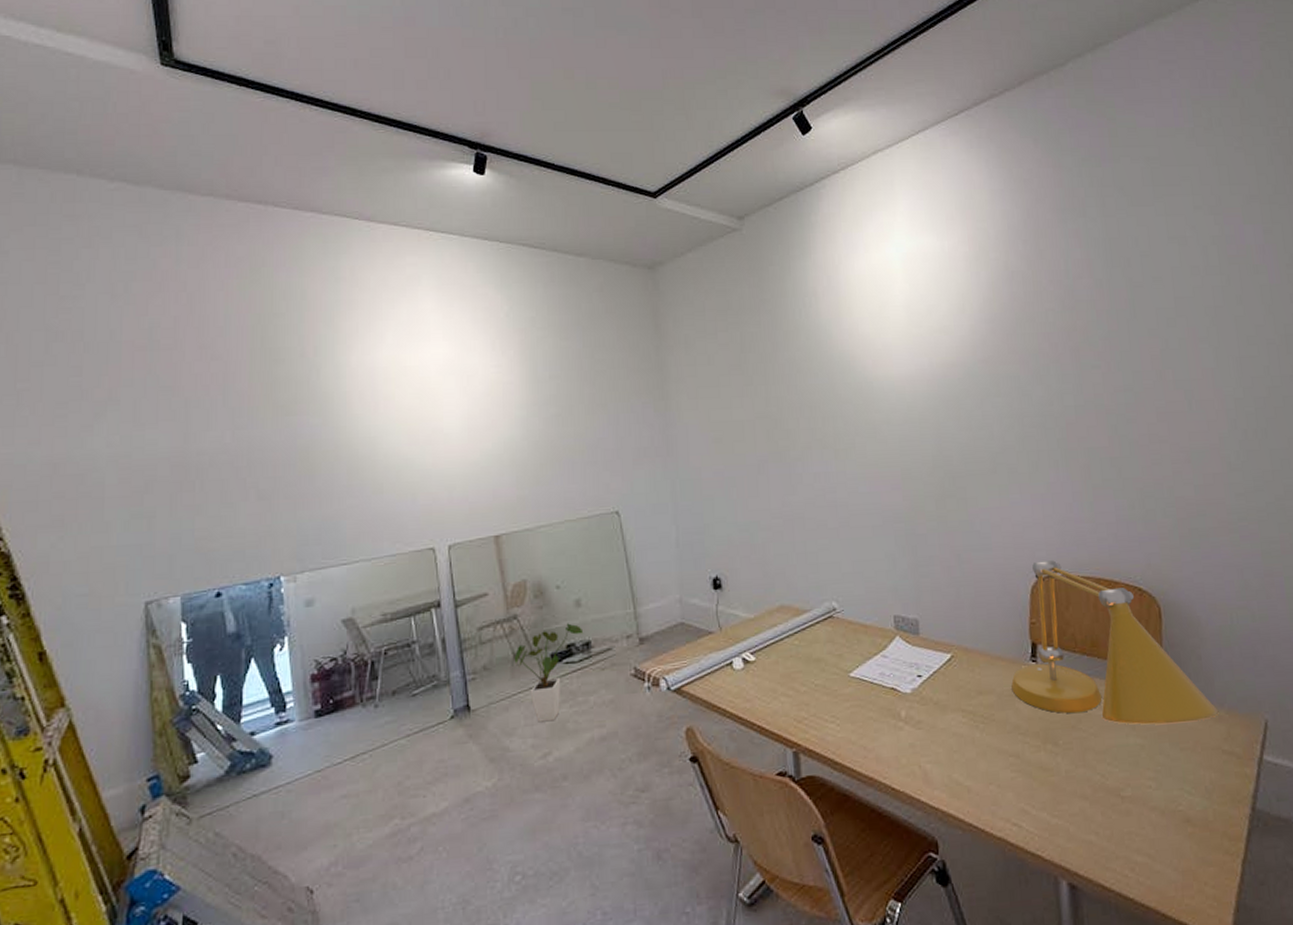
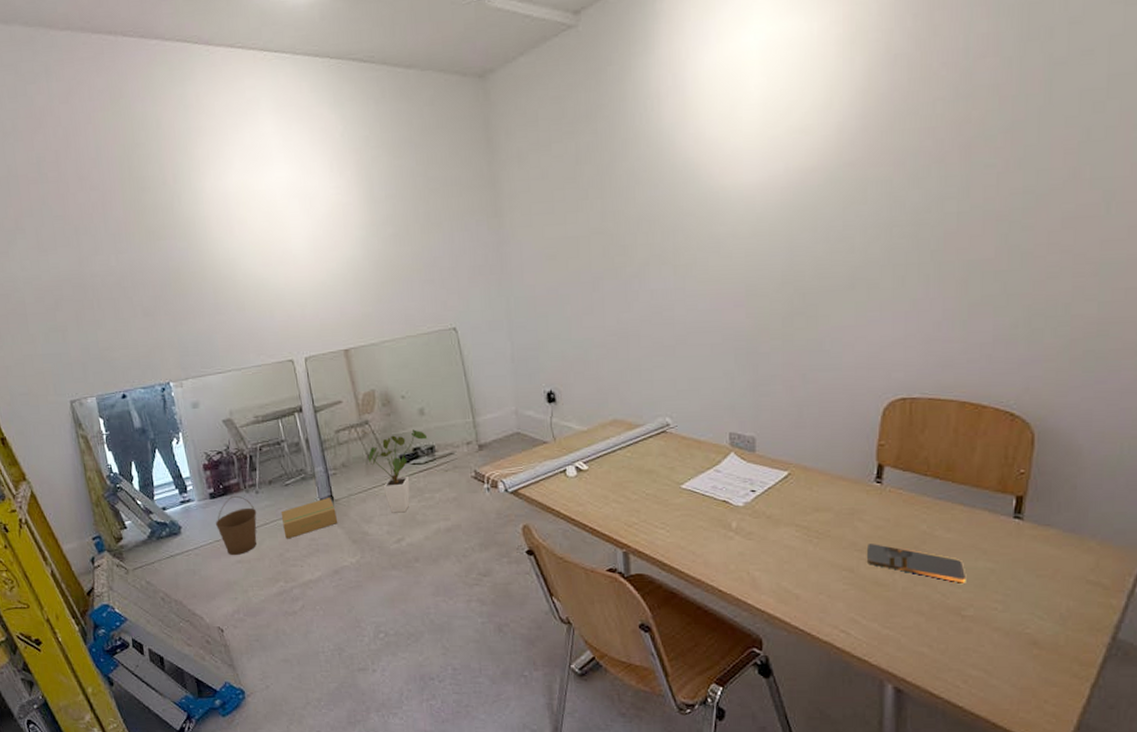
bucket: none [318,711,374,788] -> present [215,495,257,555]
box: none [403,707,472,763] -> present [280,497,337,539]
table lamp: present [1011,560,1219,725] -> none [851,382,1089,551]
phone: none [1030,725,1121,762] -> present [868,544,967,583]

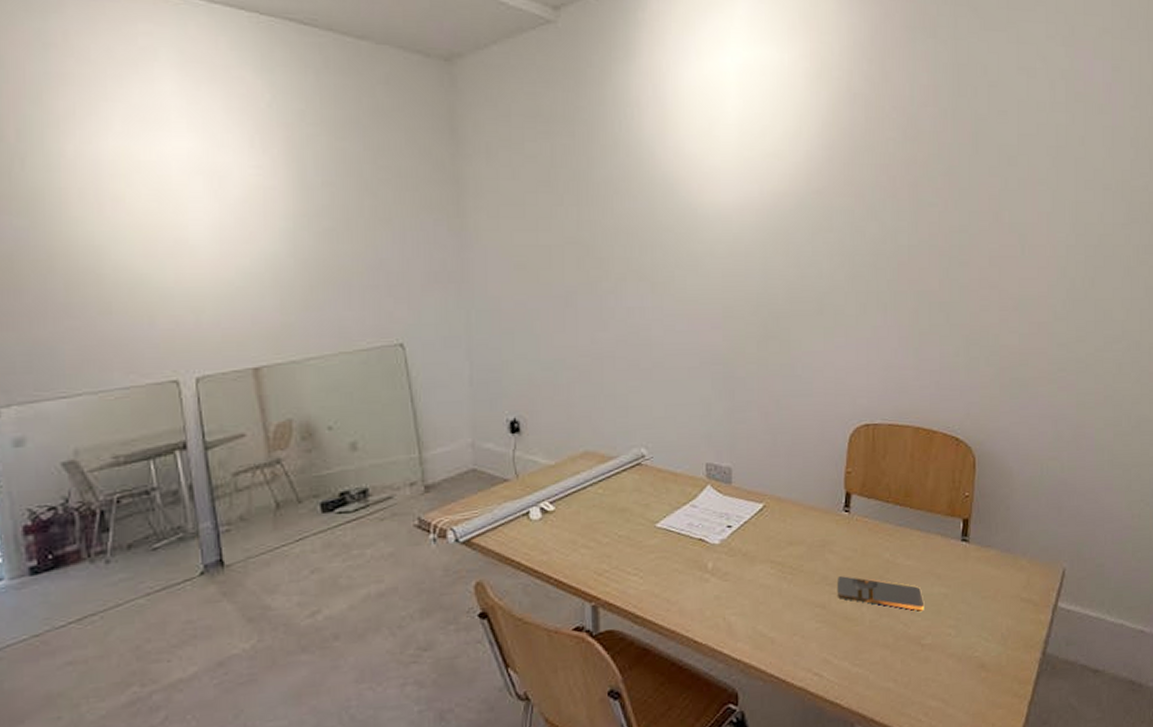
bucket: present [215,495,257,555] -> none [34,568,105,655]
box: present [280,497,337,539] -> none [142,562,226,625]
house plant: present [368,429,428,513] -> none [277,468,360,578]

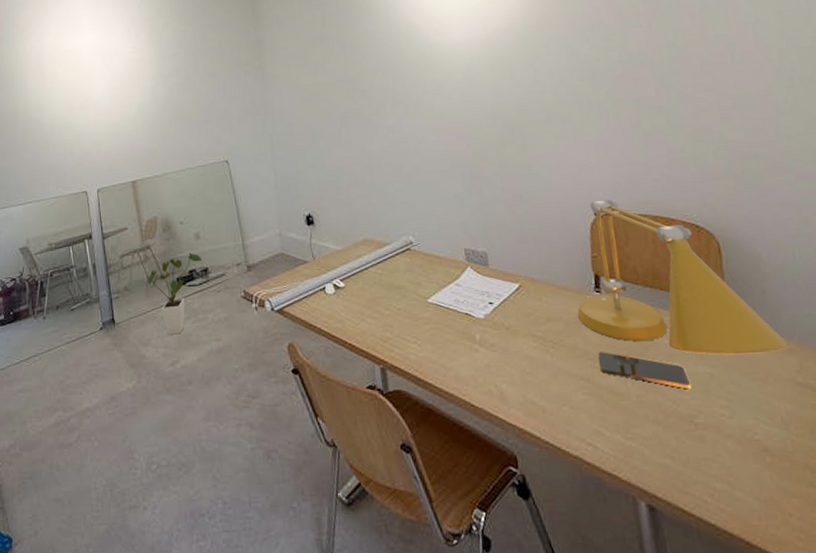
house plant: none [277,468,360,578] -> present [148,252,203,335]
table lamp: none [822,408,1021,574] -> present [577,199,789,355]

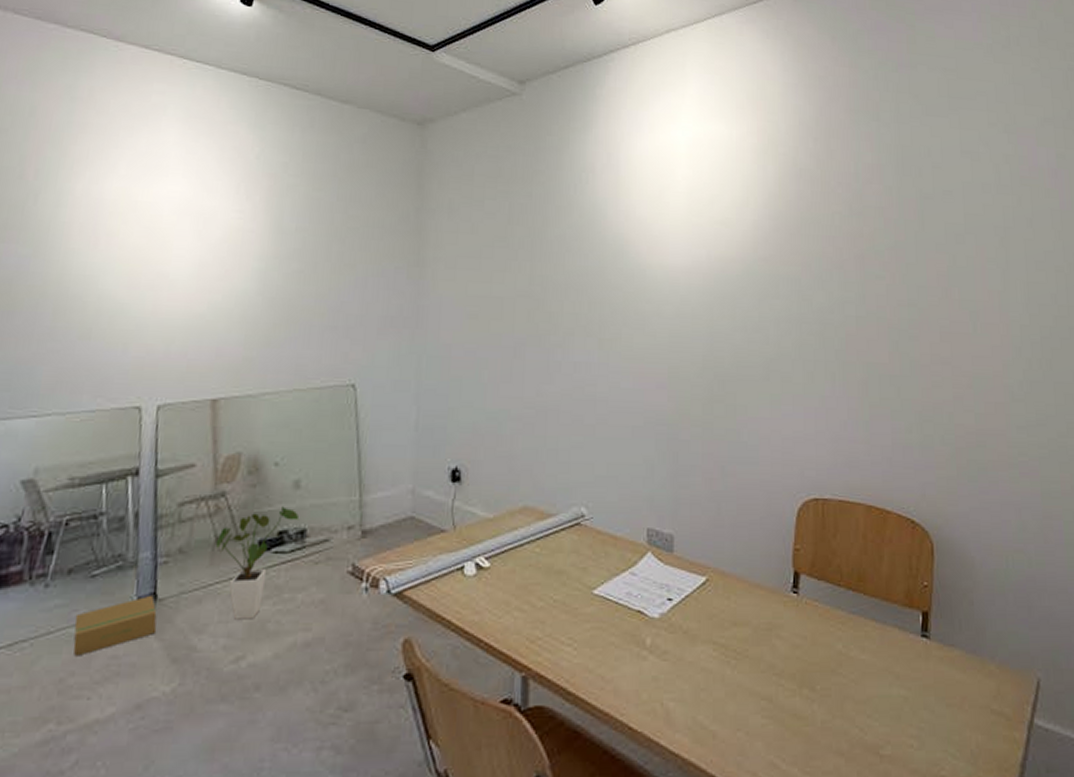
box: none [65,320,117,365] -> present [73,594,157,656]
table lamp: present [577,199,789,355] -> none [769,481,989,675]
phone: present [598,352,692,390] -> none [786,666,883,715]

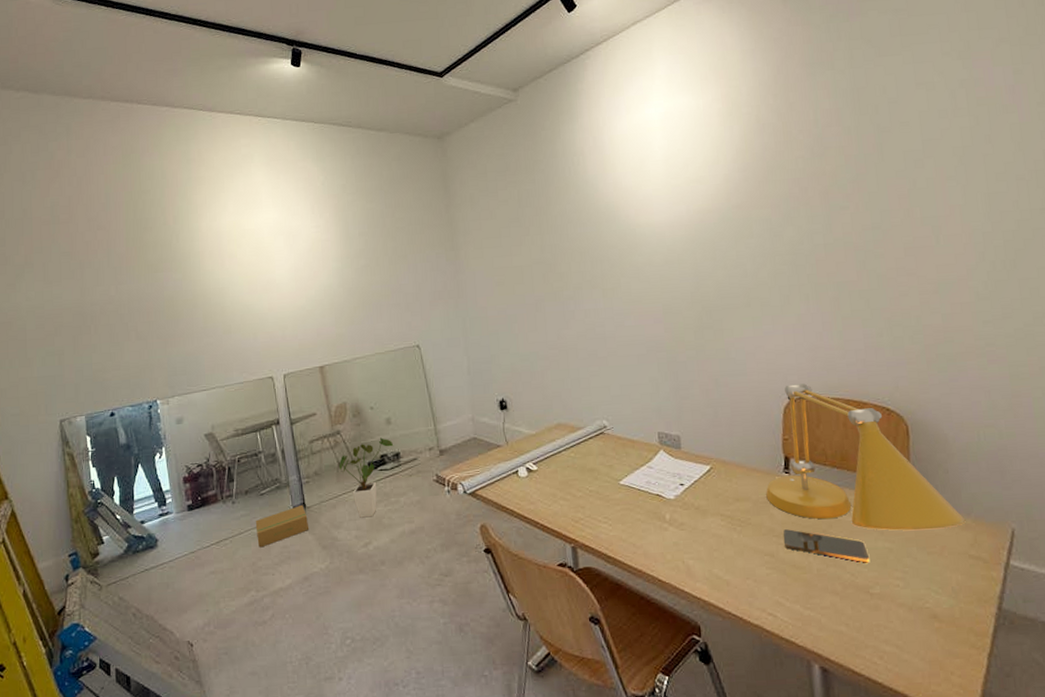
table lamp: none [769,481,989,675] -> present [766,384,966,531]
phone: none [786,666,883,715] -> present [783,529,870,563]

